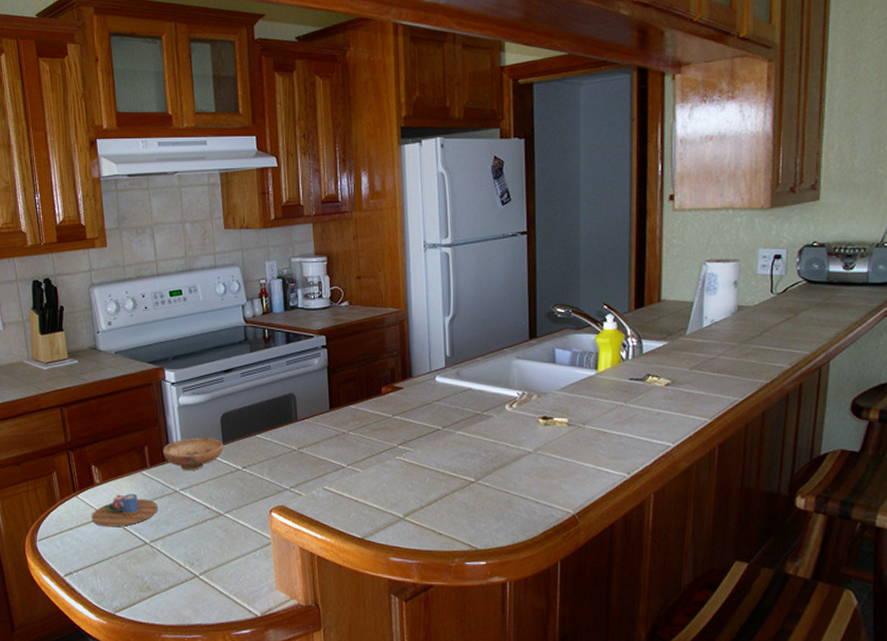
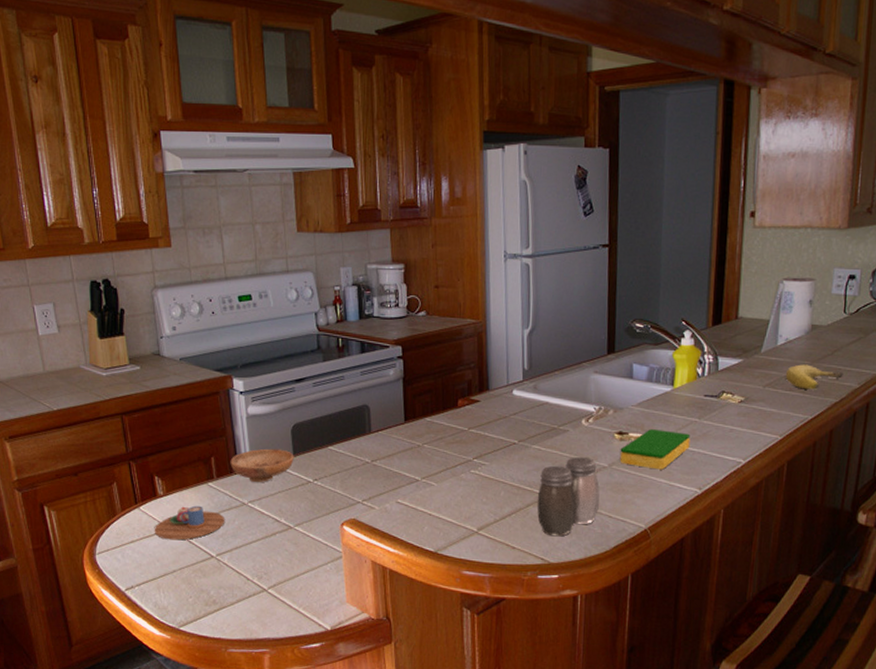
salt and pepper shaker: none [462,441,527,523] -> present [537,456,601,537]
dish sponge: none [545,412,617,455] -> present [619,428,691,470]
fruit: none [712,346,773,371] -> present [785,364,843,390]

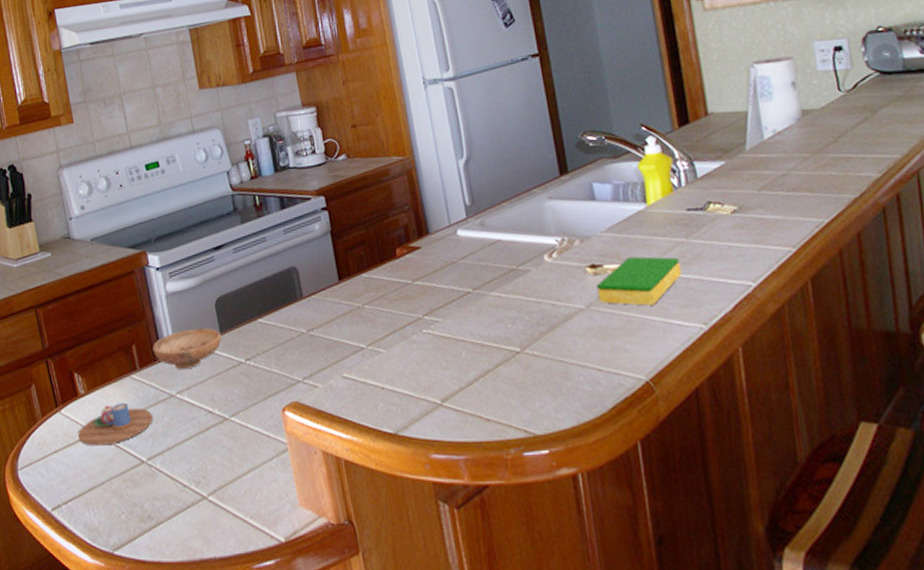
salt and pepper shaker: present [537,456,601,537] -> none [505,299,584,401]
fruit: present [785,364,843,390] -> none [782,157,857,188]

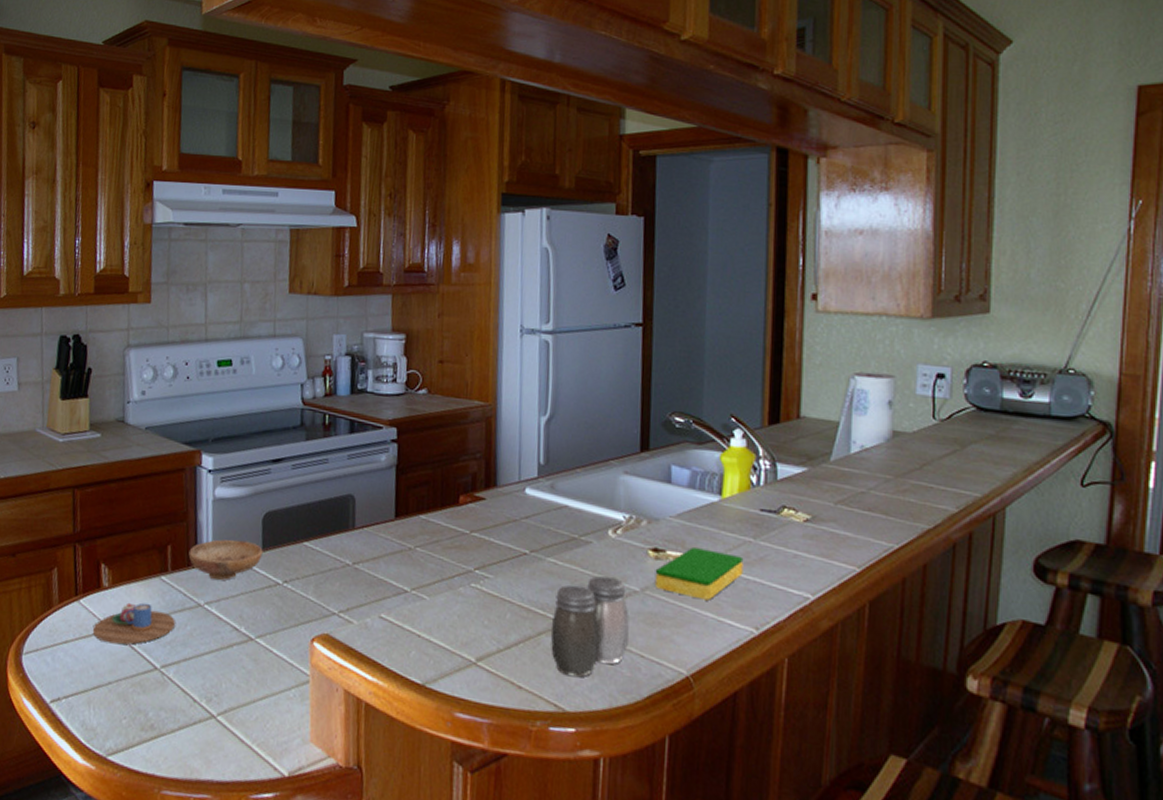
salt and pepper shaker: none [505,299,584,401] -> present [550,575,630,678]

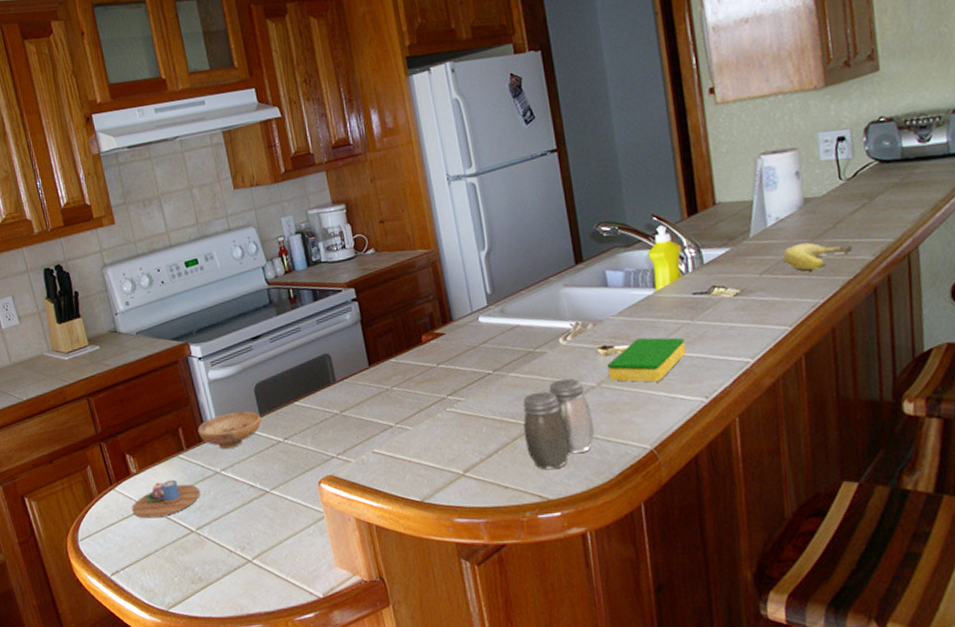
fruit: none [862,478,936,512] -> present [783,242,853,271]

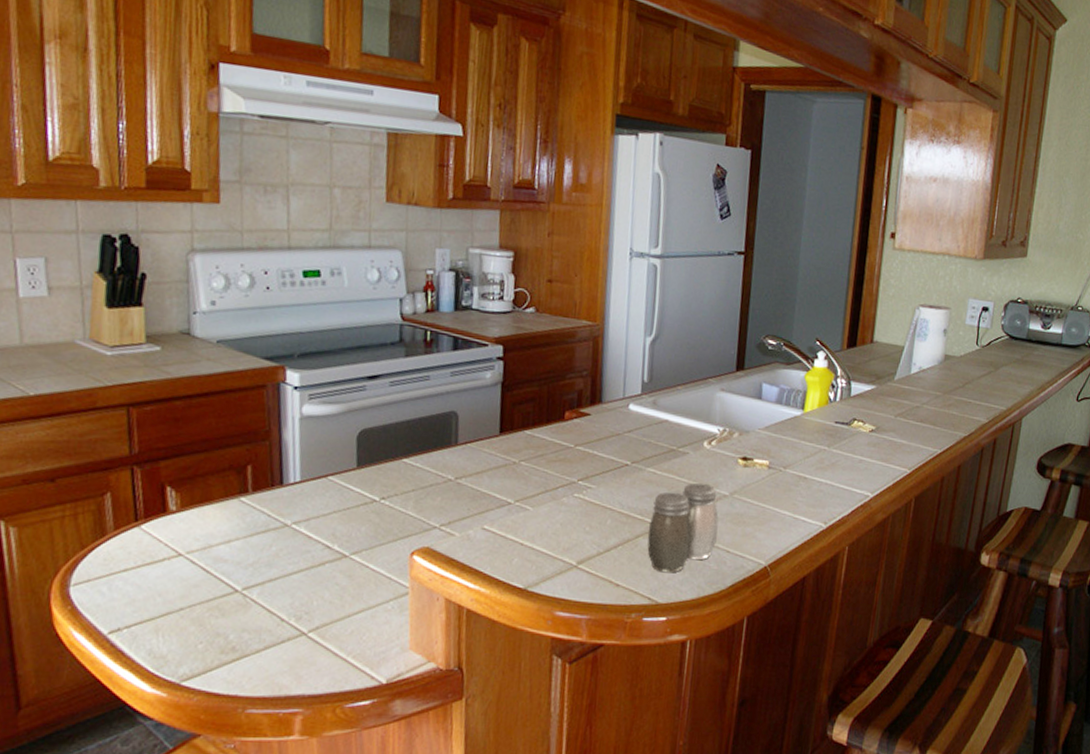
mug: present [131,479,200,519] -> none [158,525,258,570]
bowl: present [197,411,261,449] -> none [272,457,358,499]
dish sponge: present [607,337,686,383] -> none [742,455,819,501]
fruit: present [783,242,853,271] -> none [917,395,973,423]

